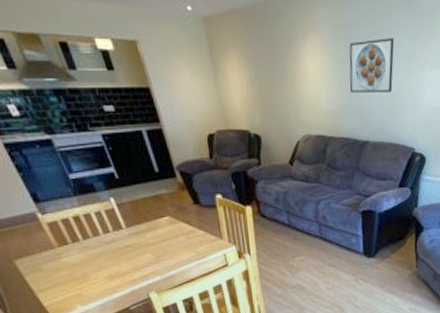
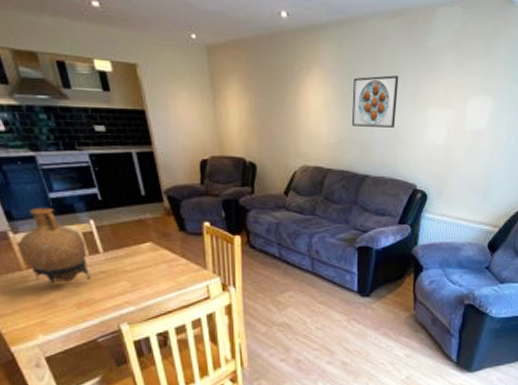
vase: none [47,188,117,259] -> present [19,207,91,283]

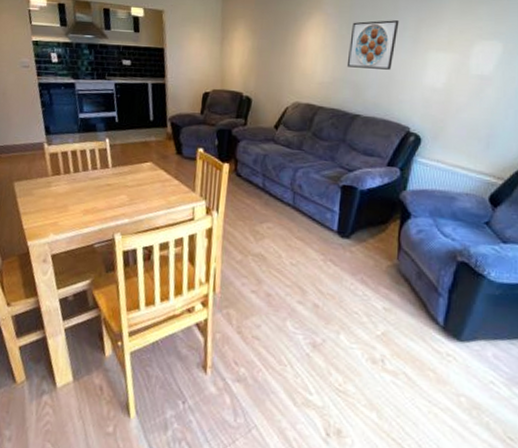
vase: present [19,207,91,283] -> none [49,125,100,190]

